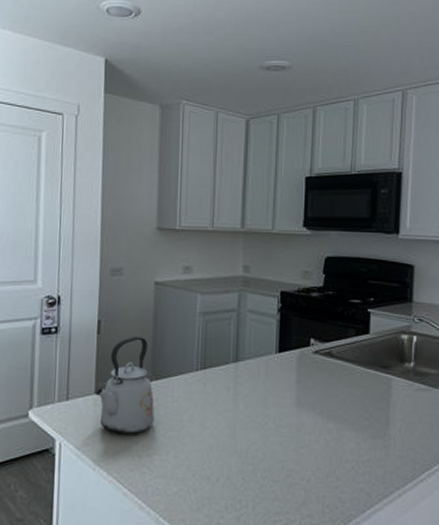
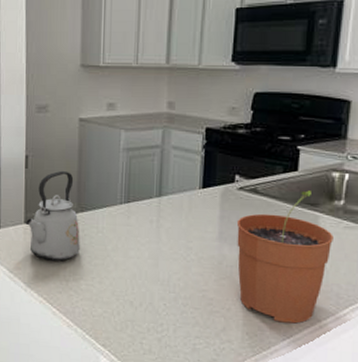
plant pot: none [313,353,406,493] -> present [236,190,333,324]

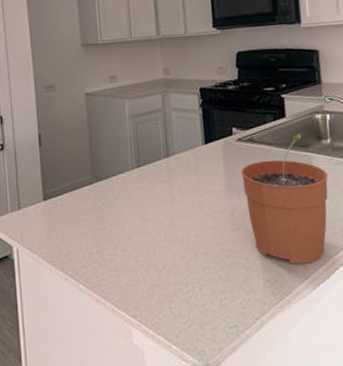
kettle: present [25,170,80,262] -> none [44,144,99,236]

